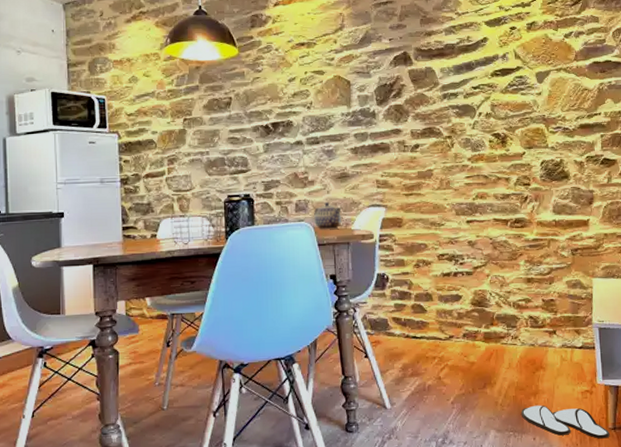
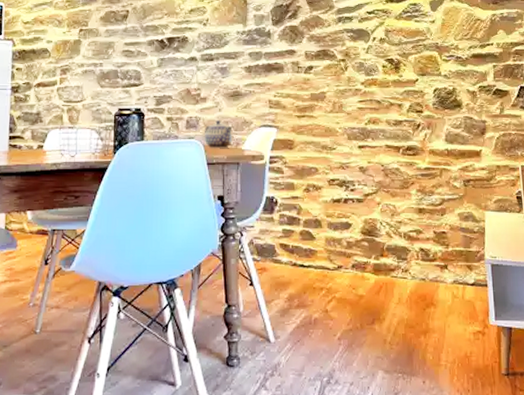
slippers: present [521,405,610,439] -> none [411,345,503,385]

